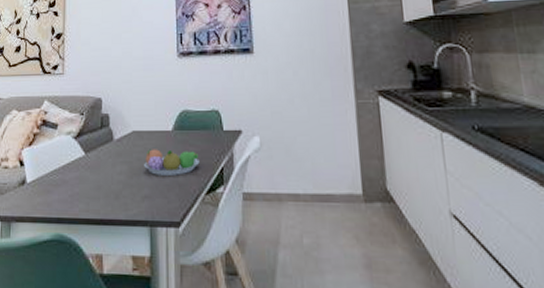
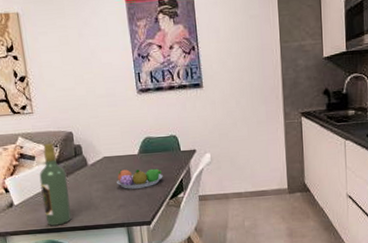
wine bottle: none [58,109,89,215] -> present [39,143,72,226]

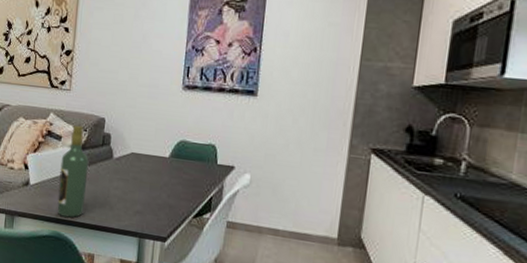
fruit bowl: present [117,168,163,189] -> none [139,171,191,198]

